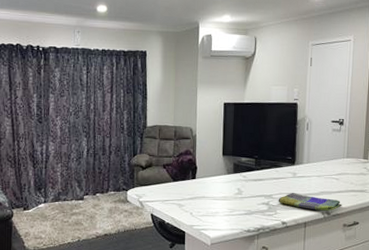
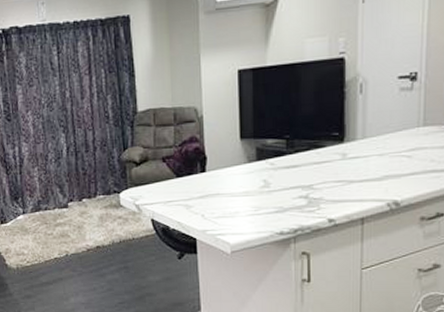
dish towel: present [278,193,343,211] -> none [321,180,419,202]

